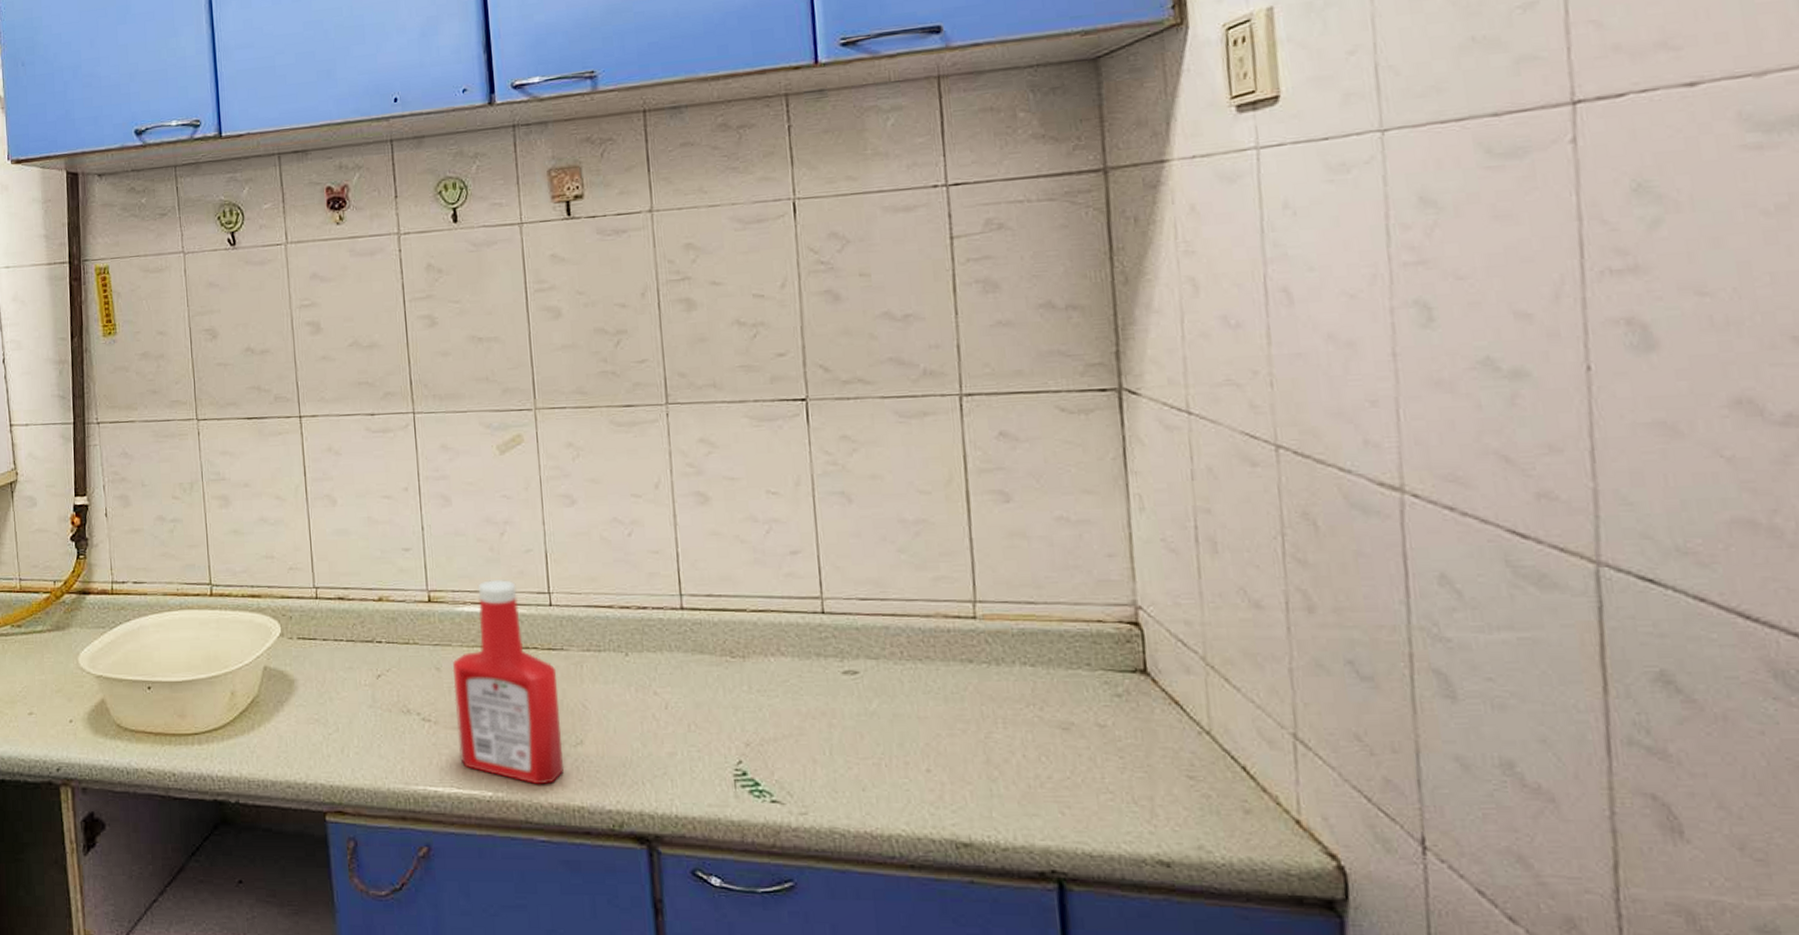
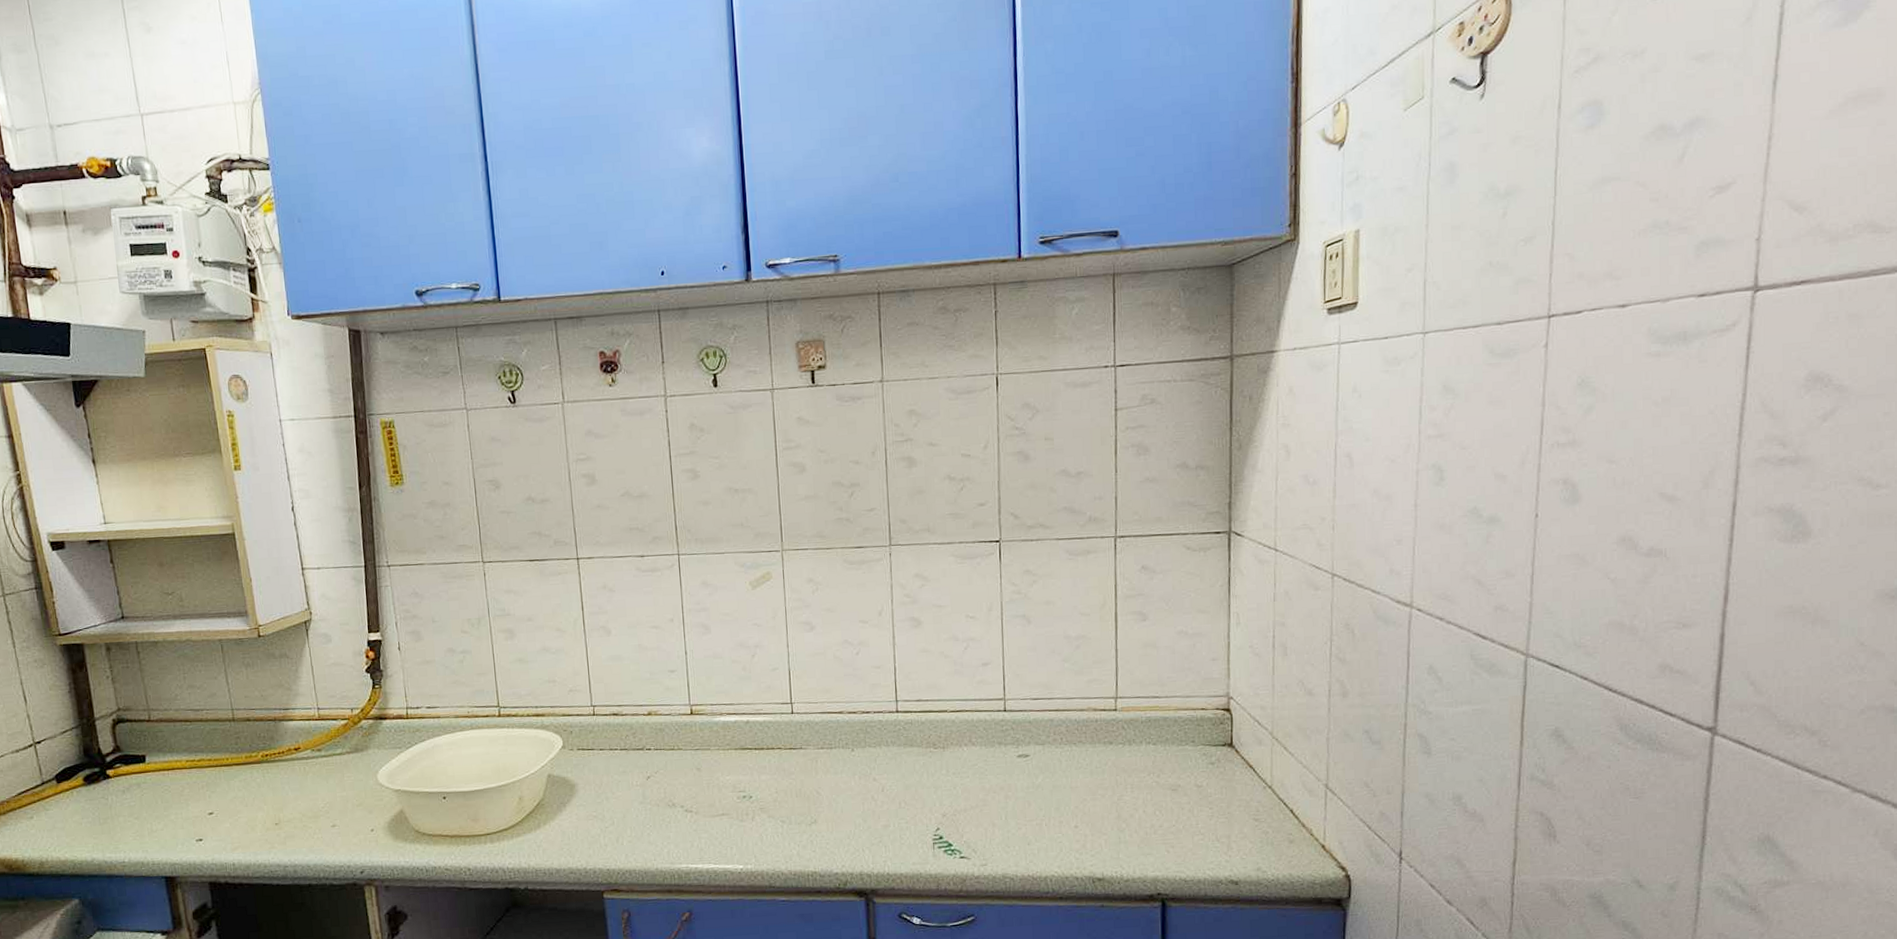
ketchup bottle: present [452,579,565,785] -> none [711,693,802,857]

